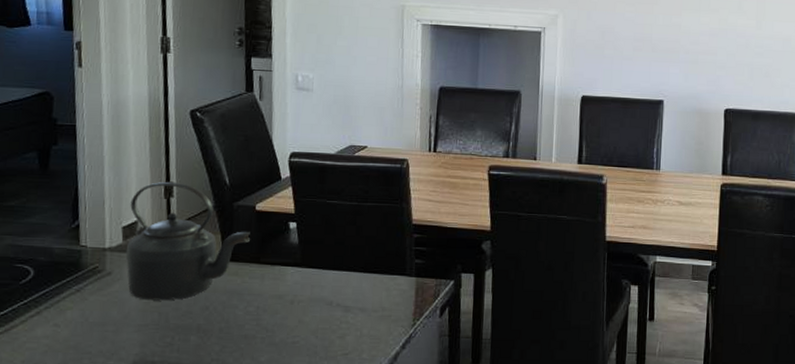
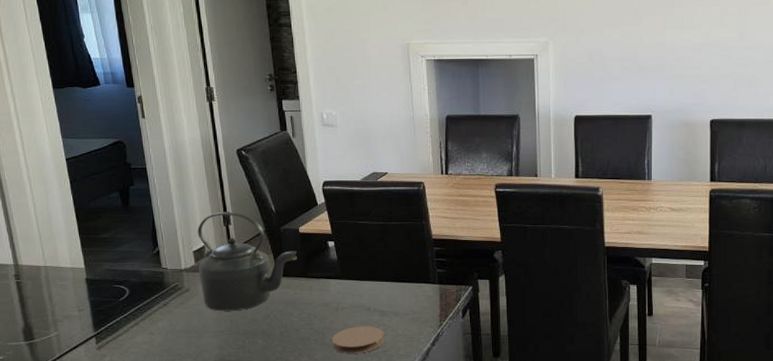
coaster: none [281,323,346,356] -> present [331,326,385,354]

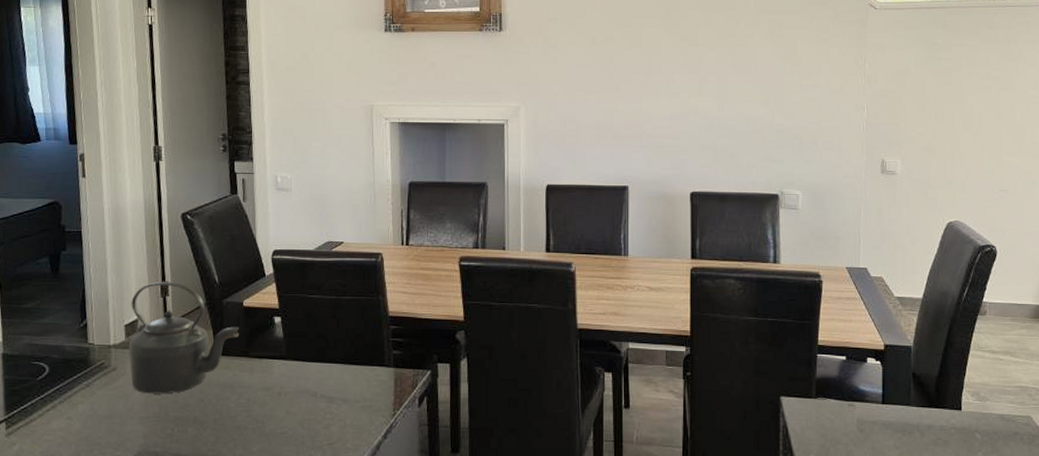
coaster: present [331,326,385,354] -> none [271,414,331,446]

